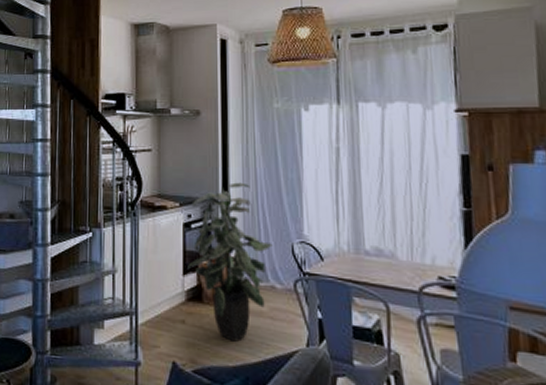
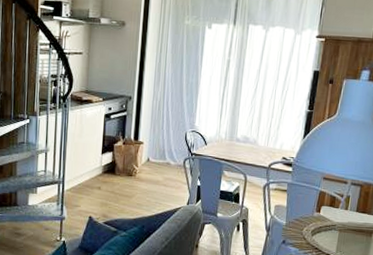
indoor plant: present [188,182,273,342] -> none [105,83,172,202]

